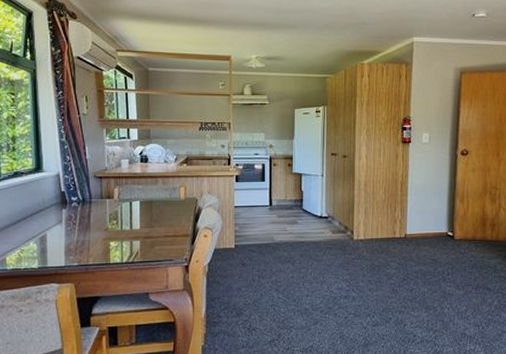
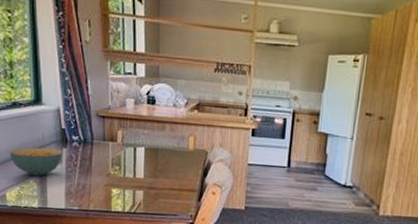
cereal bowl: none [11,211,63,238] -> present [10,147,63,176]

